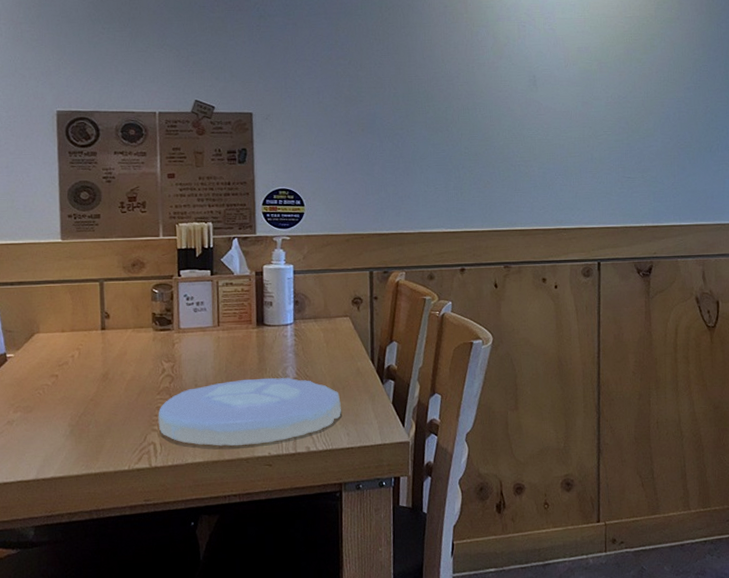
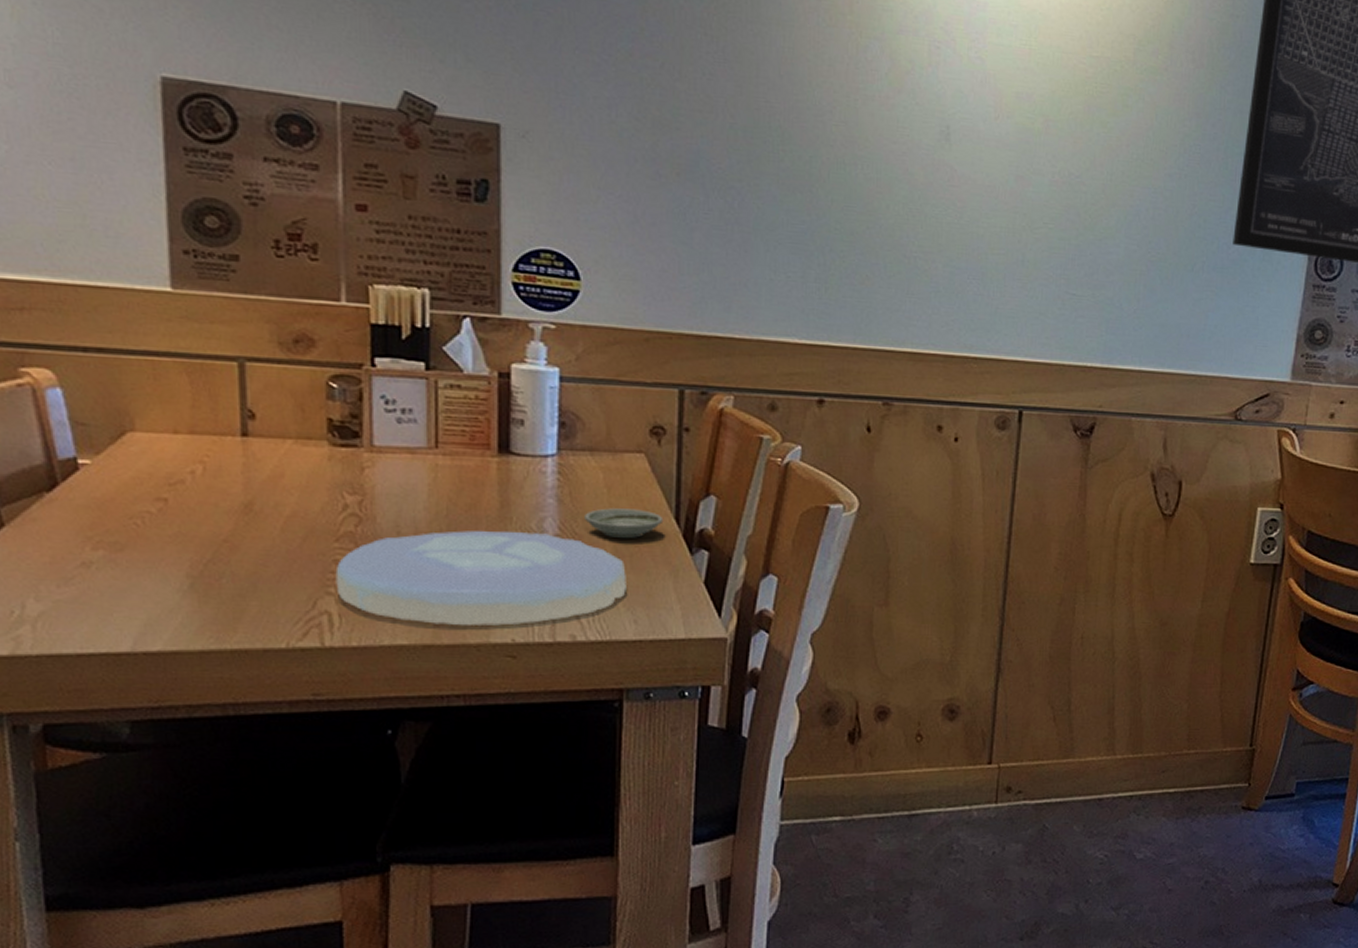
saucer: none [312,355,364,377] -> present [585,508,664,539]

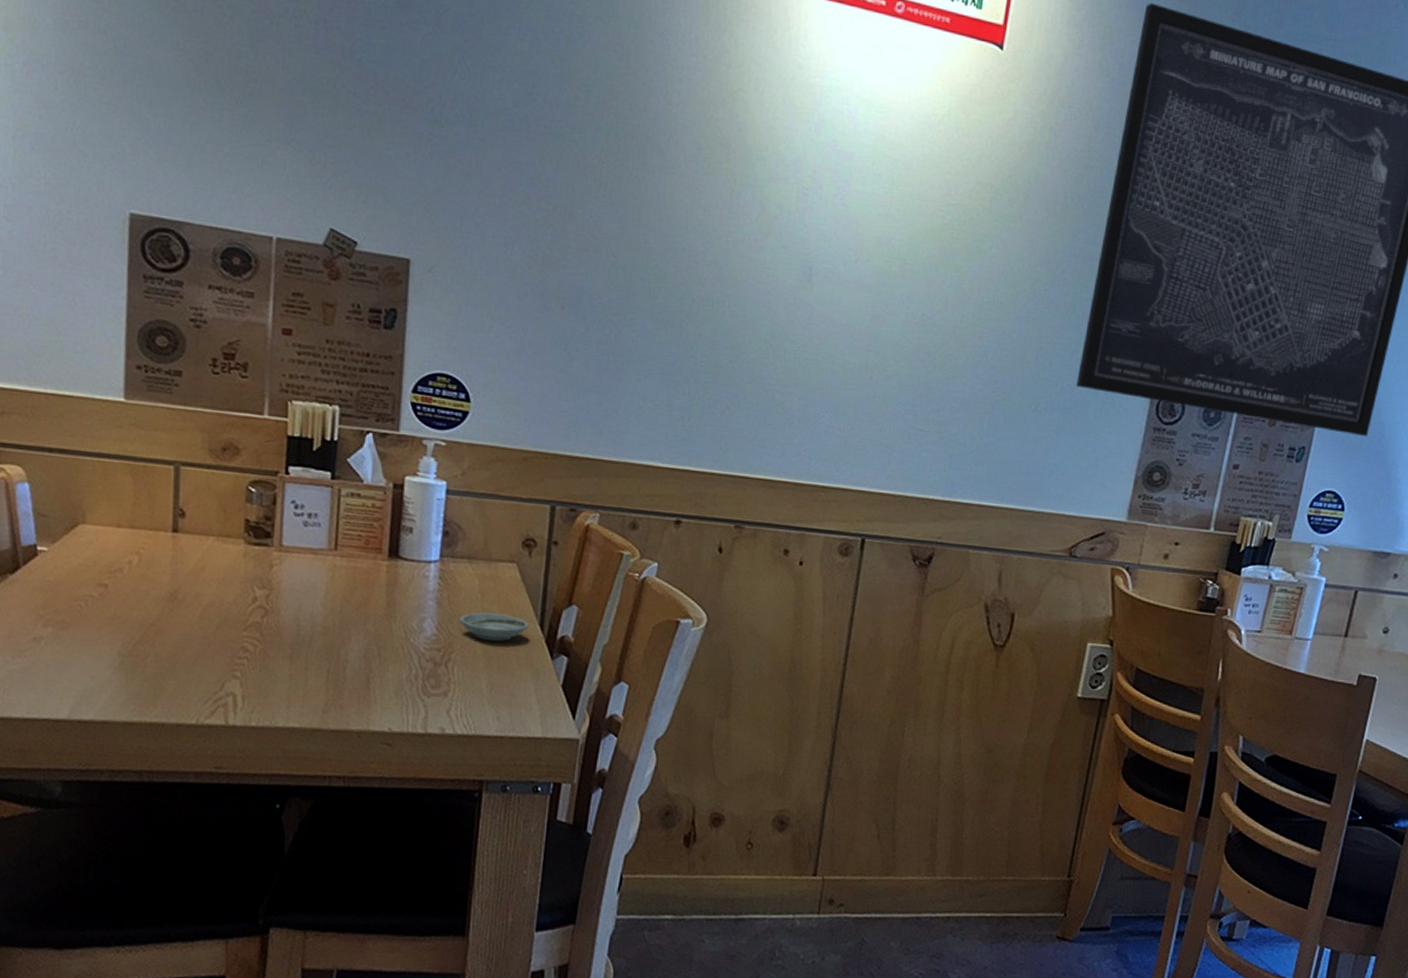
plate: present [335,530,626,627] -> none [241,626,493,715]

